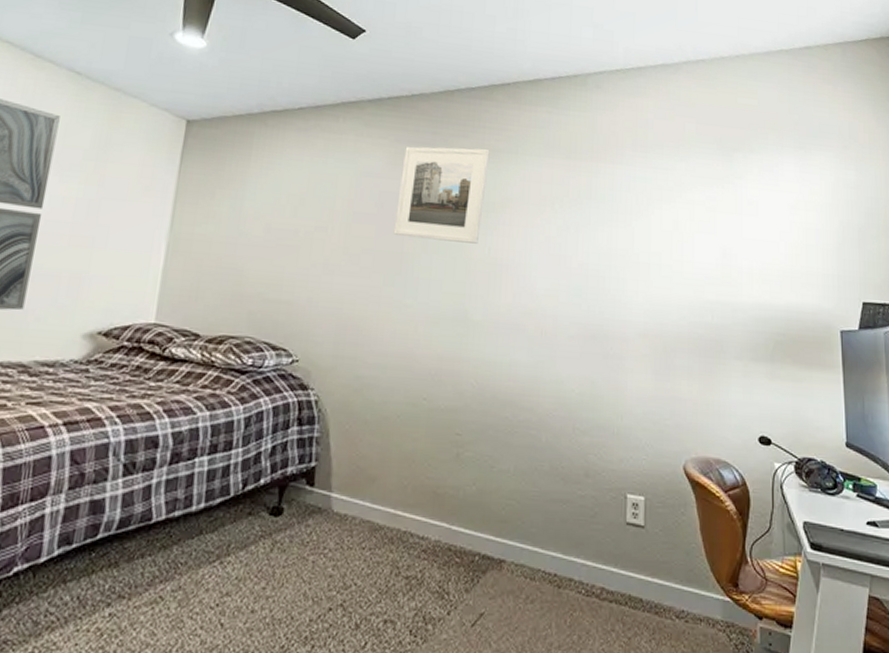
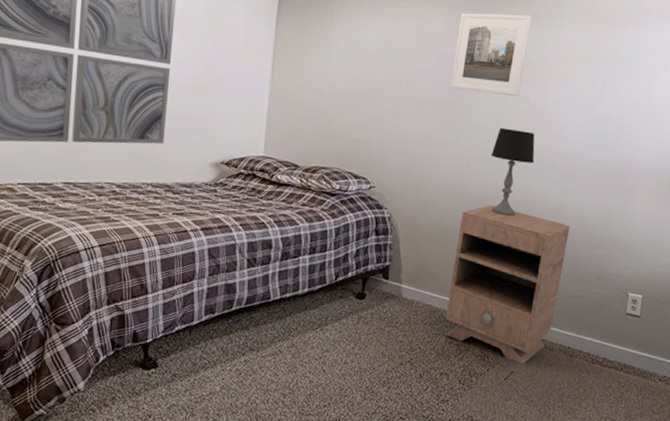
nightstand: none [389,381,548,602] -> present [445,205,571,364]
table lamp: none [445,282,499,395] -> present [490,127,535,216]

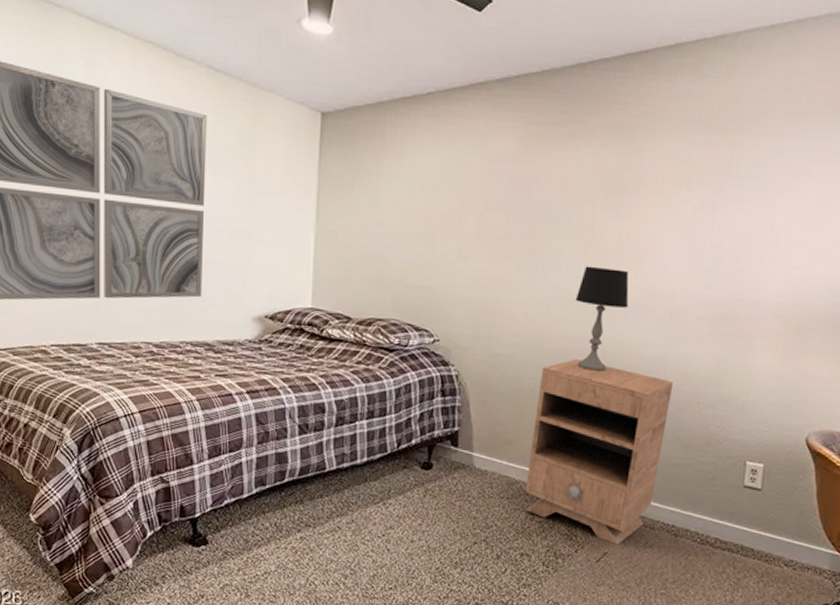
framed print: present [450,12,533,96] -> none [524,126,624,227]

